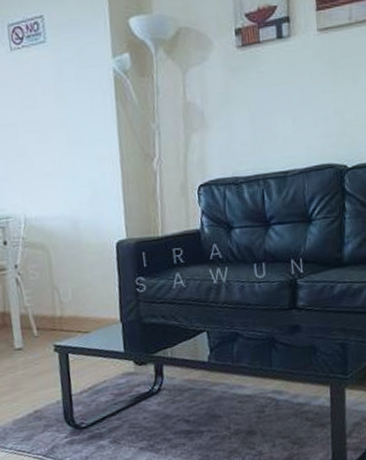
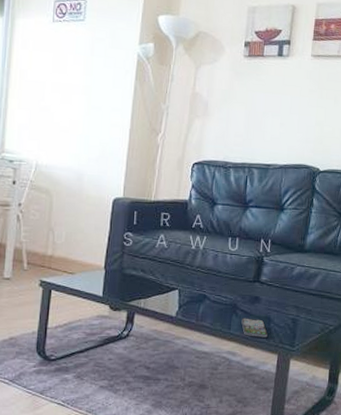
smartphone: none [283,350,315,371] -> present [241,318,268,338]

